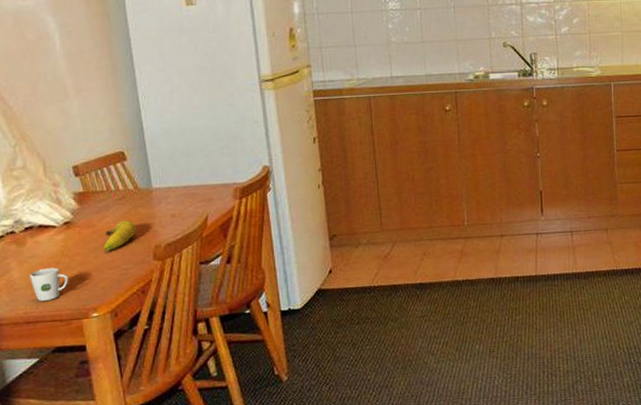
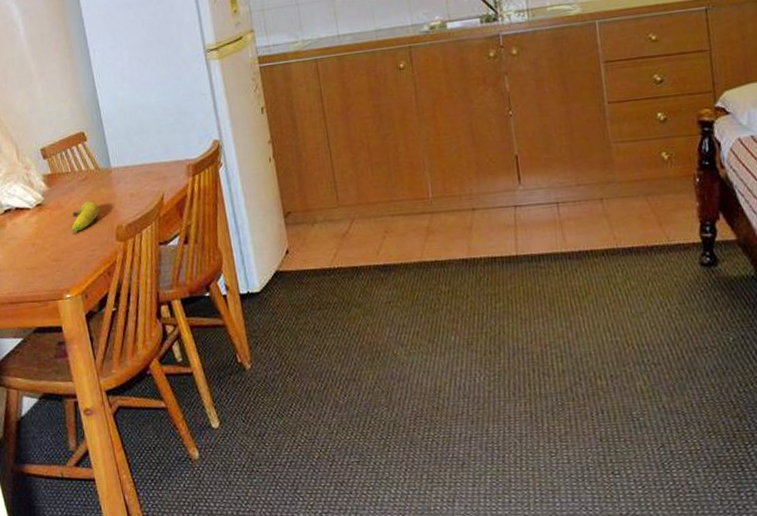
cup: present [30,267,69,301] -> none [11,249,44,282]

